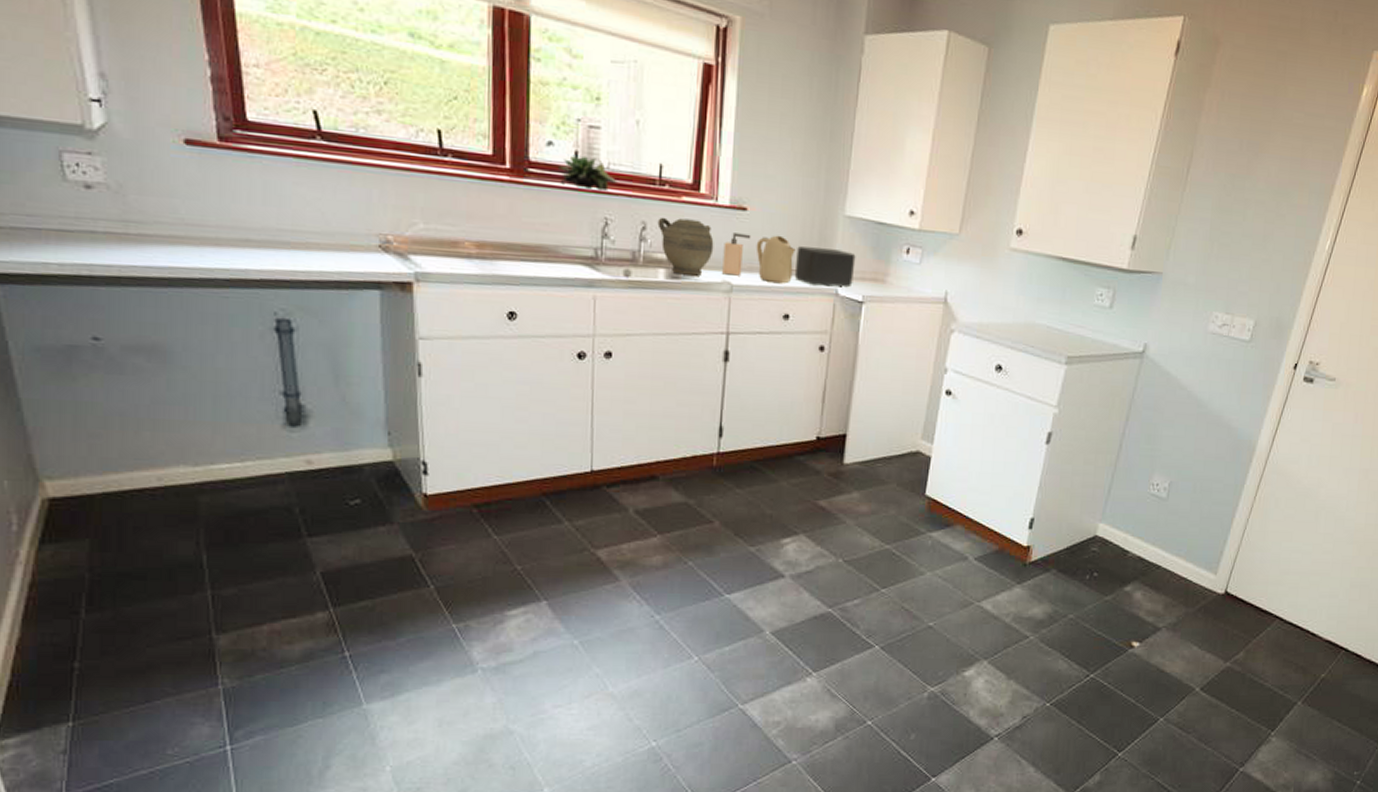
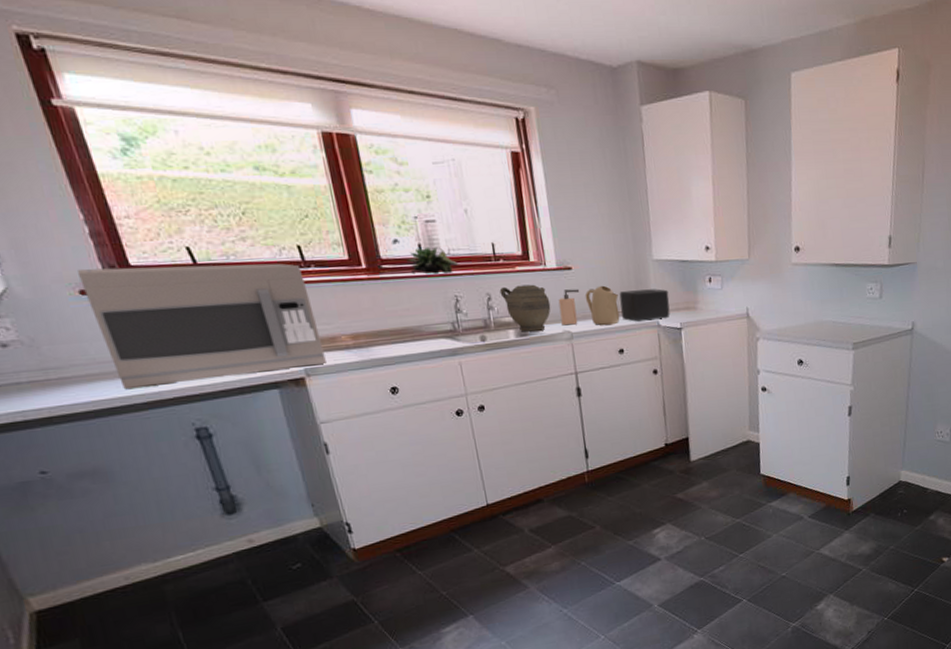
microwave: none [188,114,442,272] -> present [78,263,327,390]

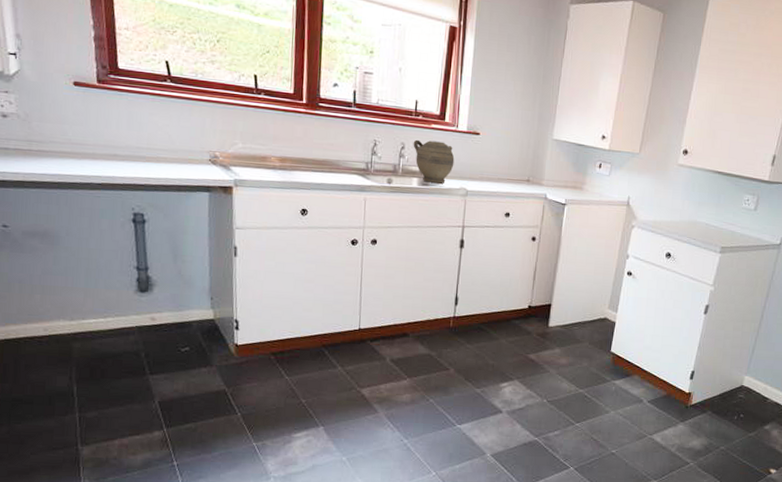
microwave: present [78,263,327,390] -> none [76,64,255,179]
succulent plant: present [407,246,461,275] -> none [341,94,385,121]
soap dispenser: present [558,289,580,326] -> none [460,151,483,184]
kettle: present [585,285,620,326] -> none [485,153,515,190]
toaster: present [619,288,670,323] -> none [514,162,561,193]

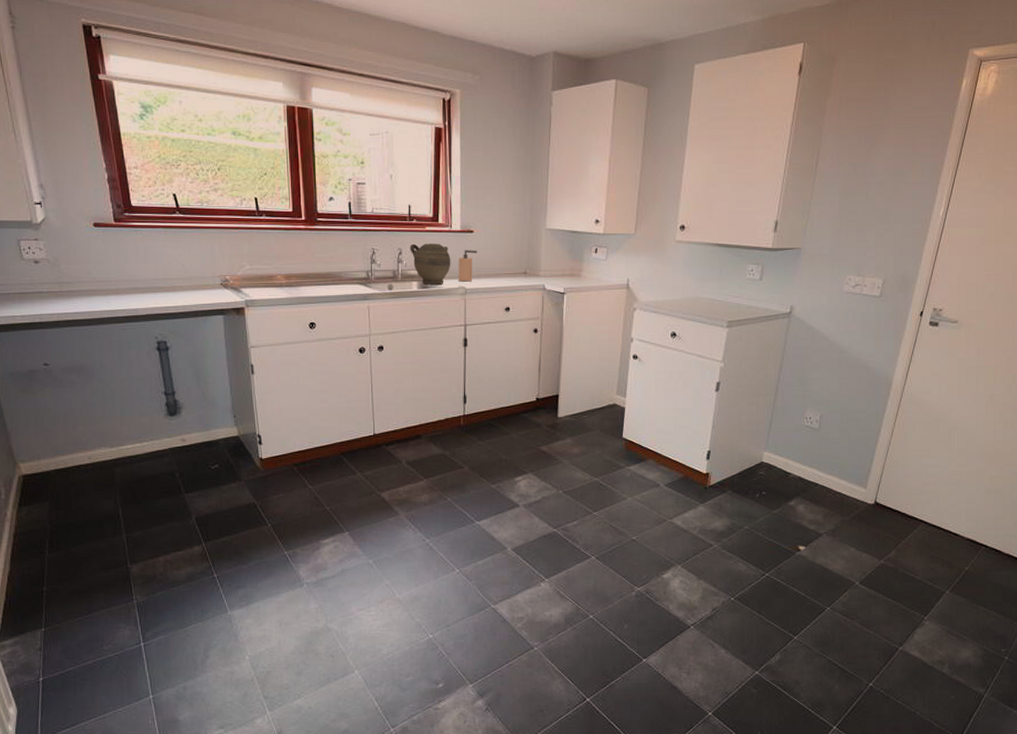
soap dispenser: none [460,151,483,184] -> present [458,250,478,282]

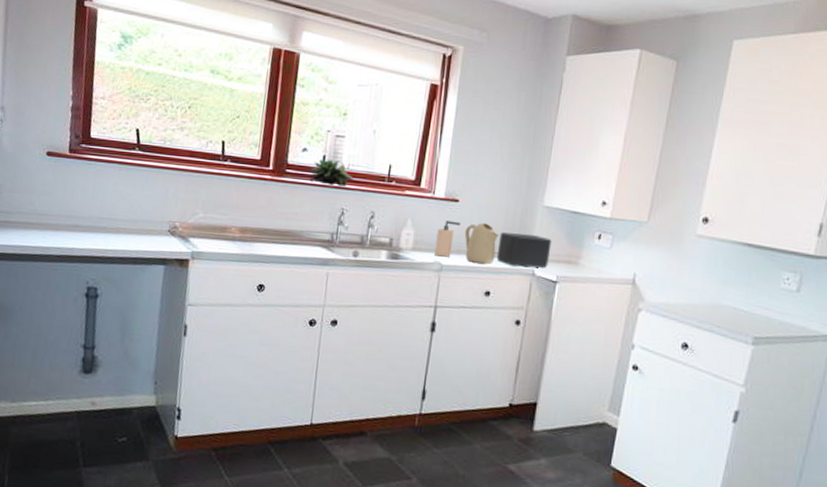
succulent plant: none [338,205,381,230] -> present [309,159,356,188]
ceramic jug: present [410,243,451,285] -> none [383,207,429,257]
kettle: none [482,248,511,285] -> present [464,222,499,265]
toaster: none [511,255,557,285] -> present [496,232,552,269]

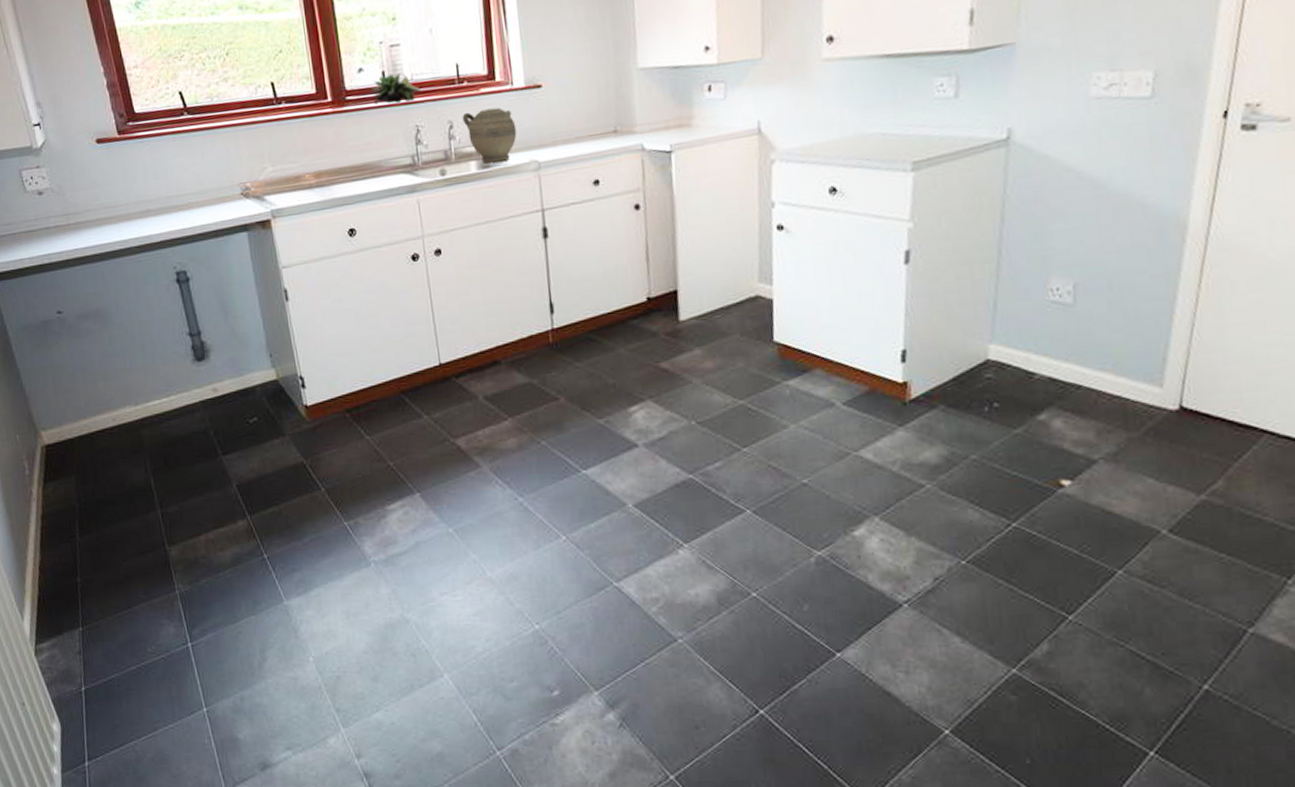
ceramic jug: none [383,207,429,257] -> present [462,107,517,164]
soap dispenser: present [435,220,461,257] -> none [525,109,550,154]
kettle: present [464,222,499,265] -> none [555,103,596,152]
toaster: present [496,232,552,269] -> none [596,103,658,147]

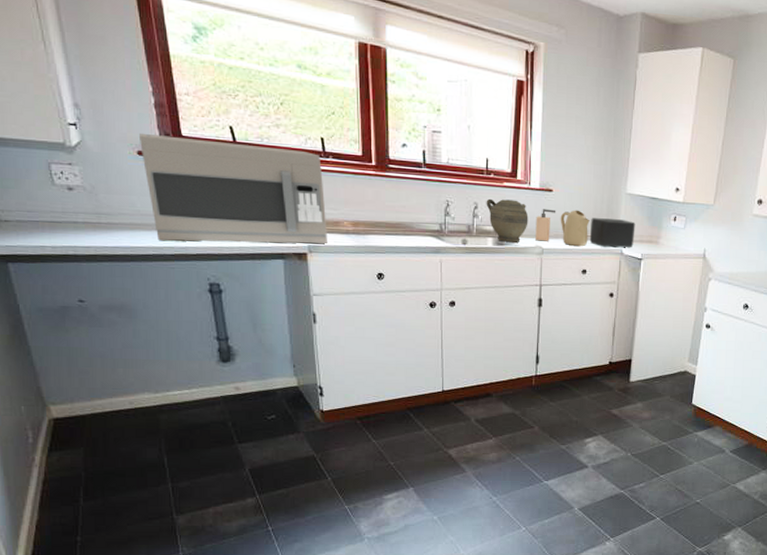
microwave: none [96,101,291,234] -> present [140,132,327,245]
succulent plant: present [370,73,423,105] -> none [411,154,456,181]
soap dispenser: none [525,109,550,154] -> present [535,209,556,242]
kettle: none [555,103,596,152] -> present [560,209,590,247]
toaster: none [596,103,658,147] -> present [589,218,636,248]

